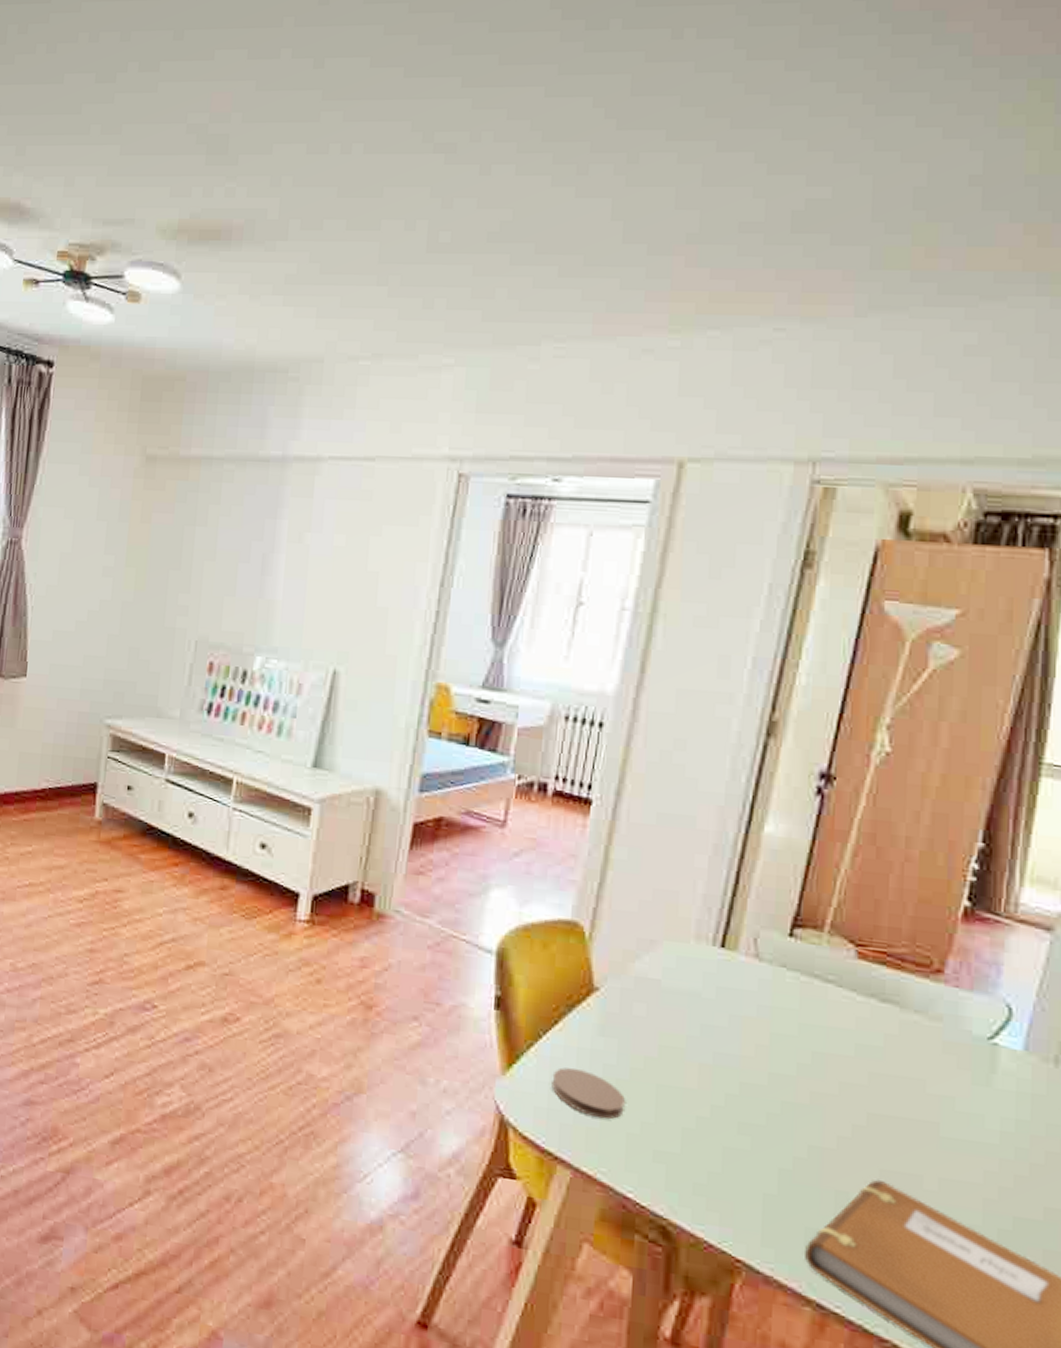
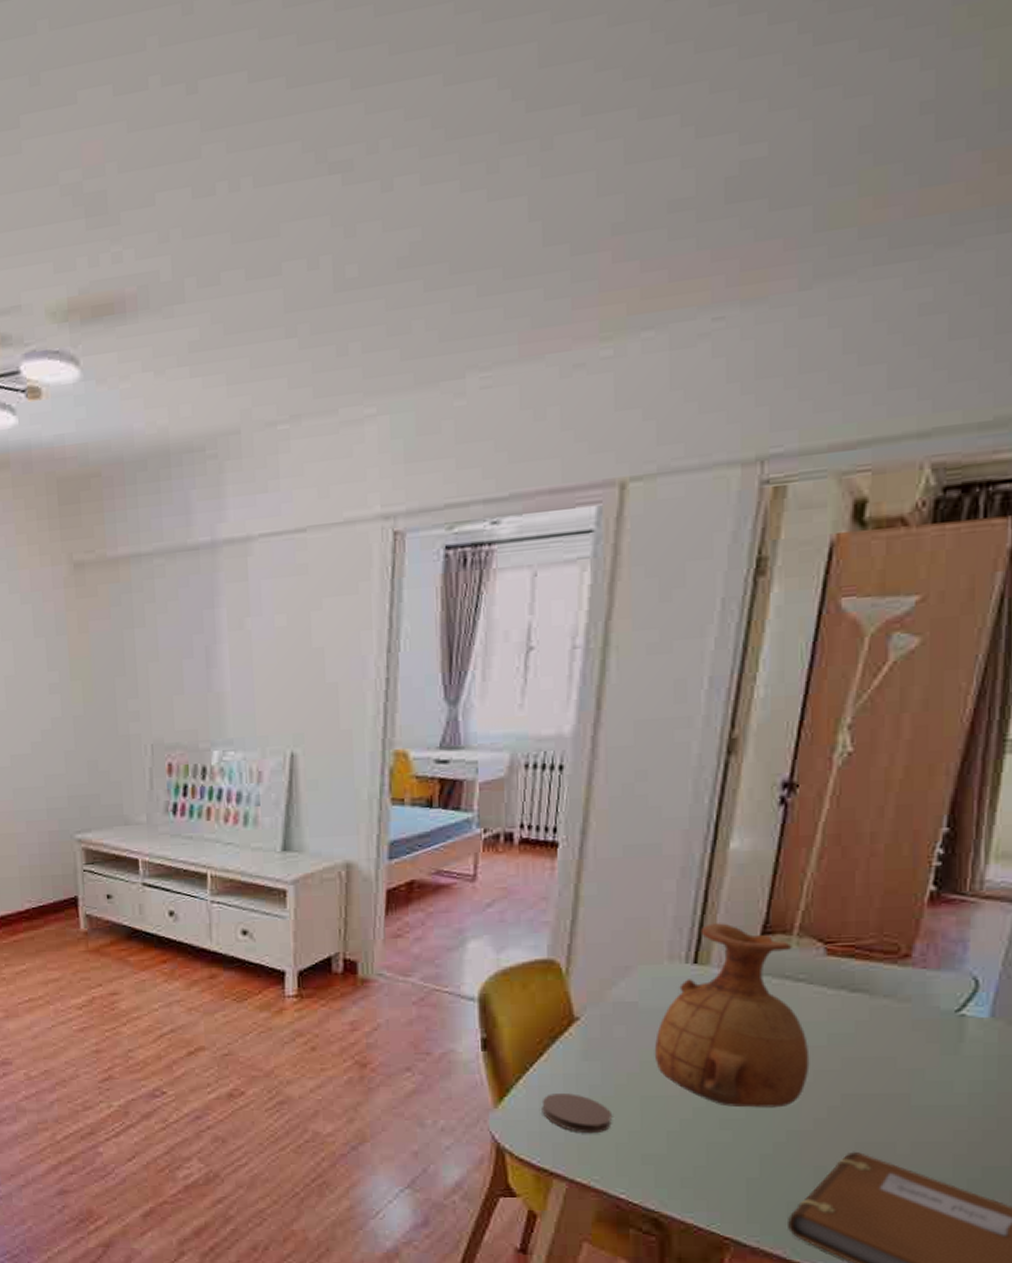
vase: none [674,907,836,1119] -> present [654,923,810,1108]

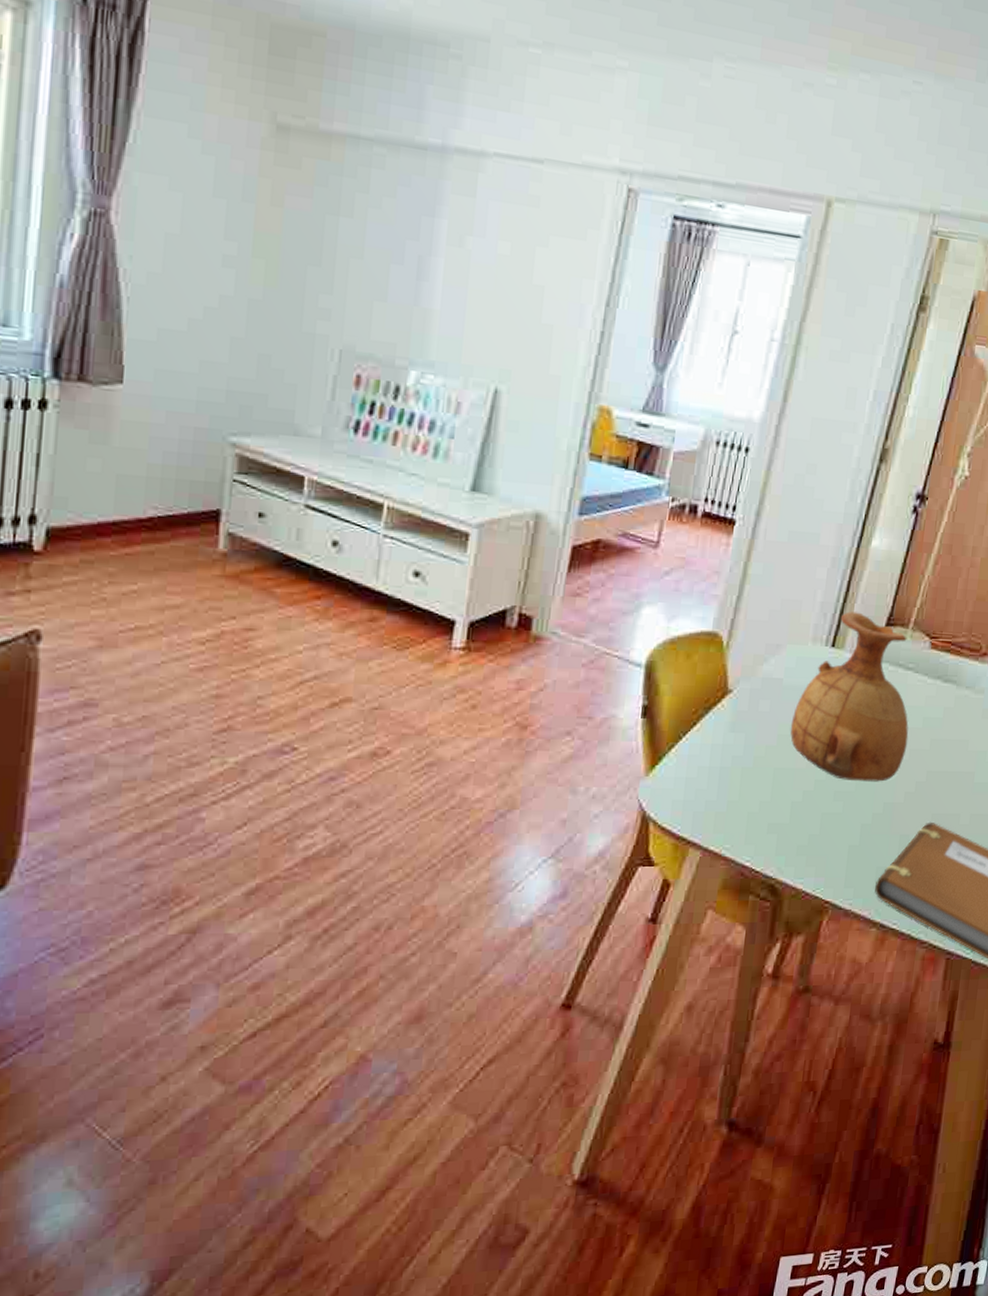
coaster: present [541,1093,612,1134] -> none [688,763,748,803]

